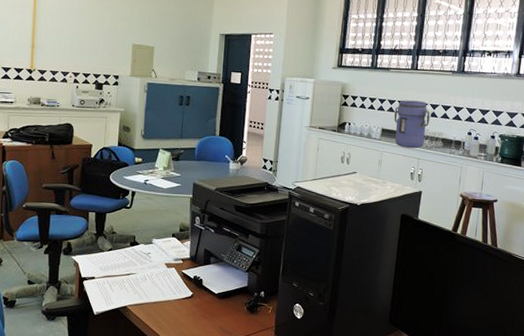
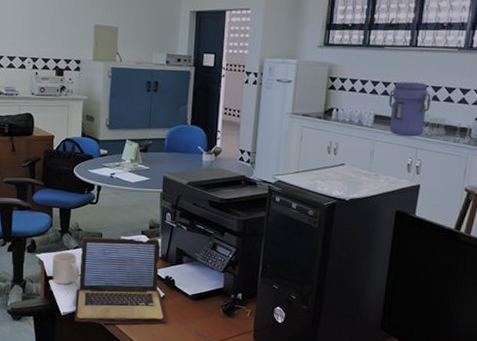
mug: none [86,253,114,285] -> present [52,251,81,285]
laptop: none [106,238,195,323] -> present [74,236,168,325]

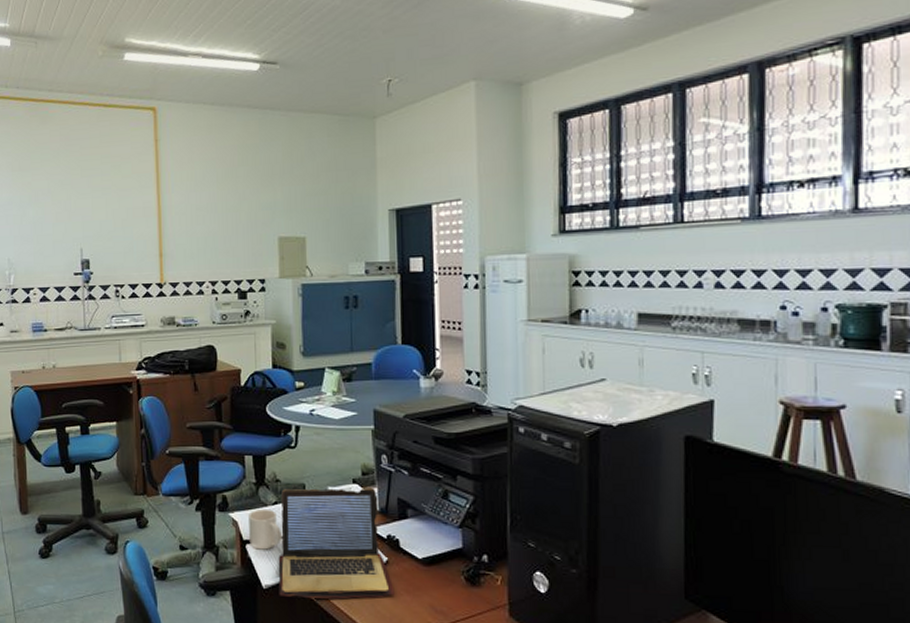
container: present [388,82,431,137] -> none [655,267,713,338]

